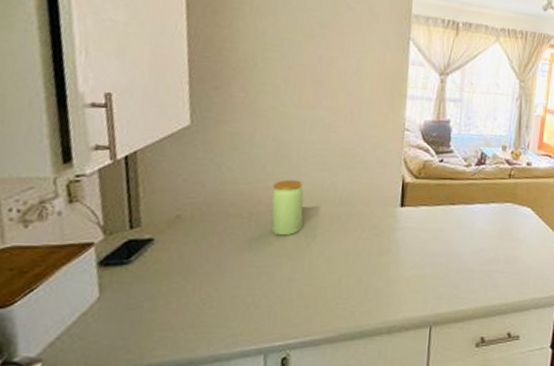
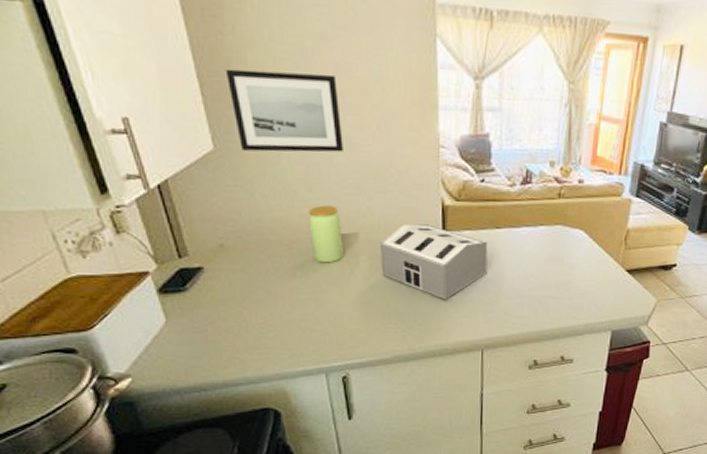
wall art: none [215,55,318,132] -> present [225,68,343,152]
toaster: none [338,199,443,275] -> present [379,224,488,300]

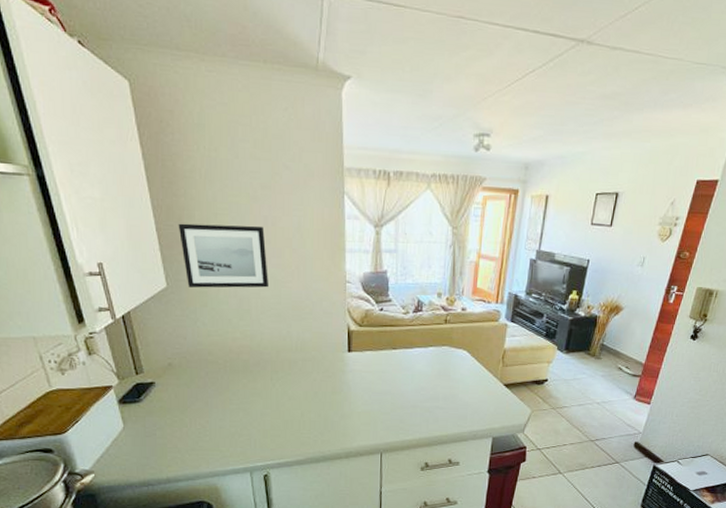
jar: present [308,205,345,263] -> none [239,331,268,379]
toaster: present [379,224,488,300] -> none [296,346,386,410]

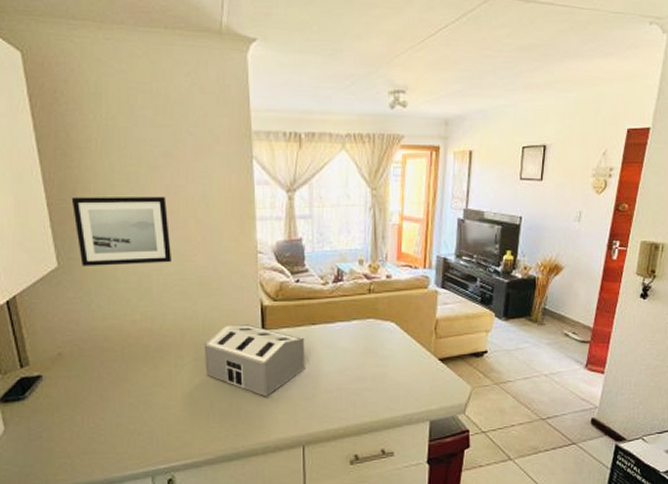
toaster: none [296,346,386,410] -> present [204,324,305,397]

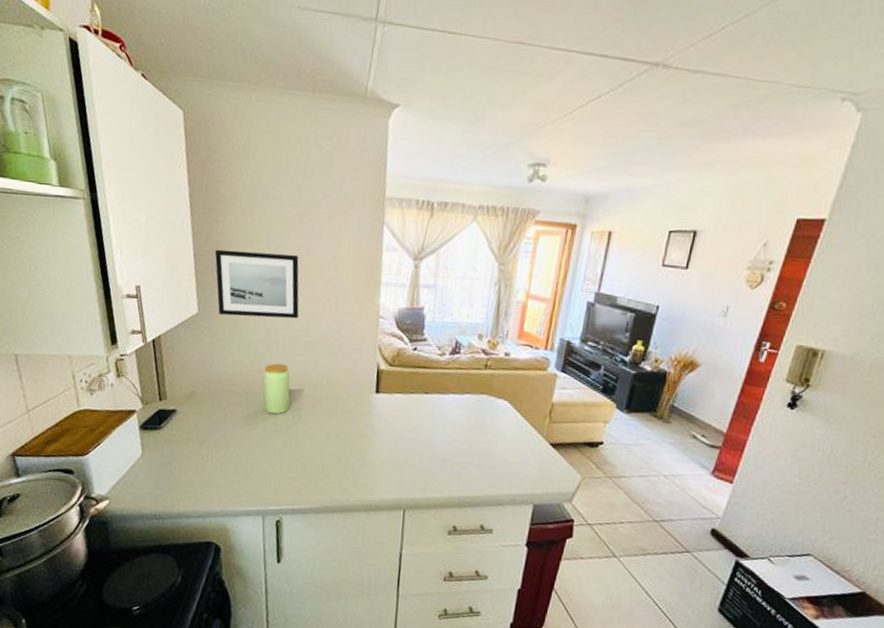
jar: none [139,311,172,366] -> present [263,363,290,414]
toaster: present [204,324,305,397] -> none [320,384,416,458]

